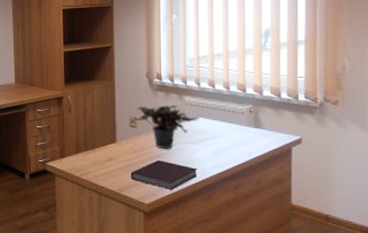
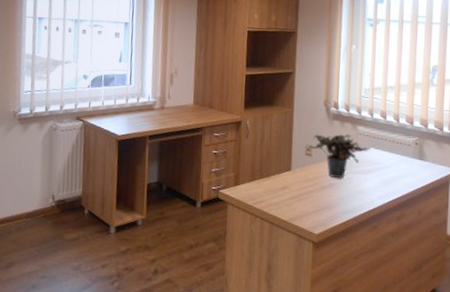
notebook: present [131,160,197,190] -> none [303,190,366,220]

